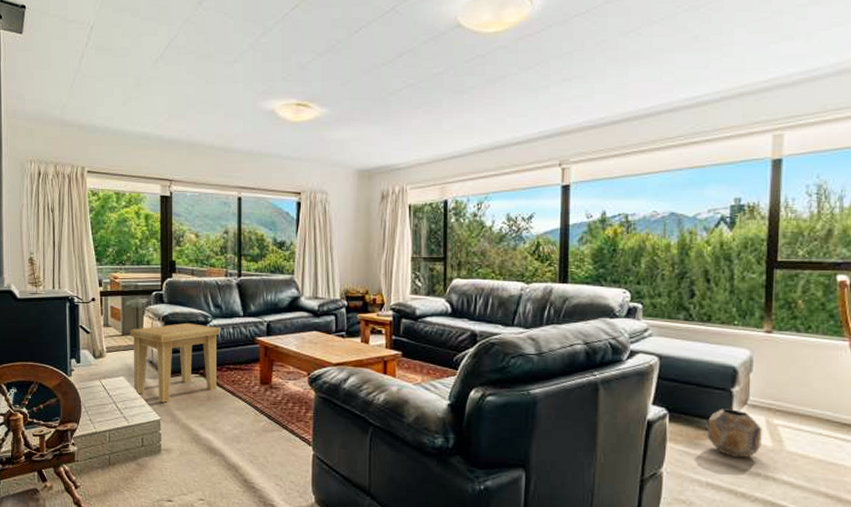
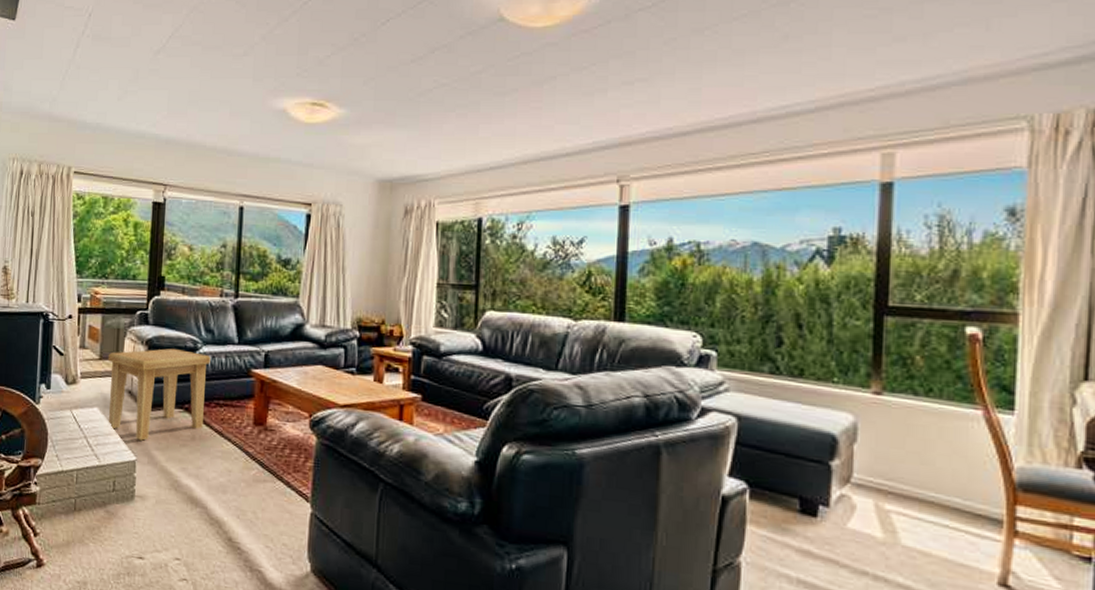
planter: present [707,409,762,458] -> none [798,486,870,551]

